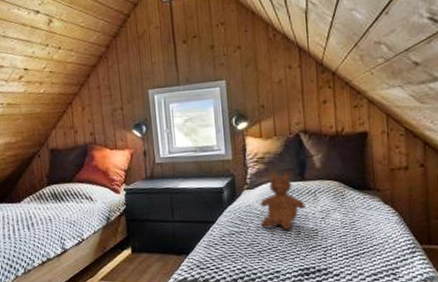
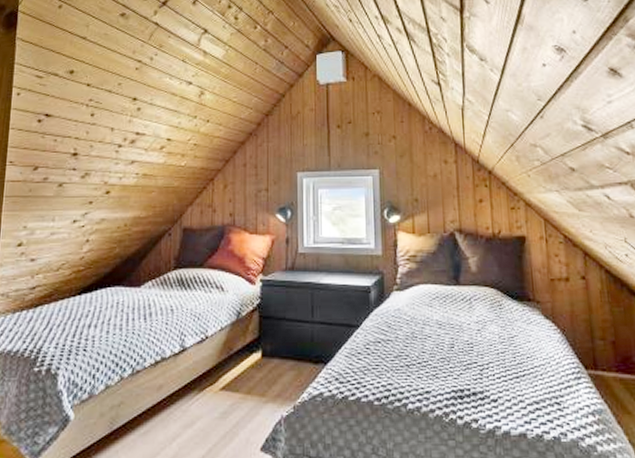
teddy bear: present [260,171,306,231] -> none [410,271,460,342]

